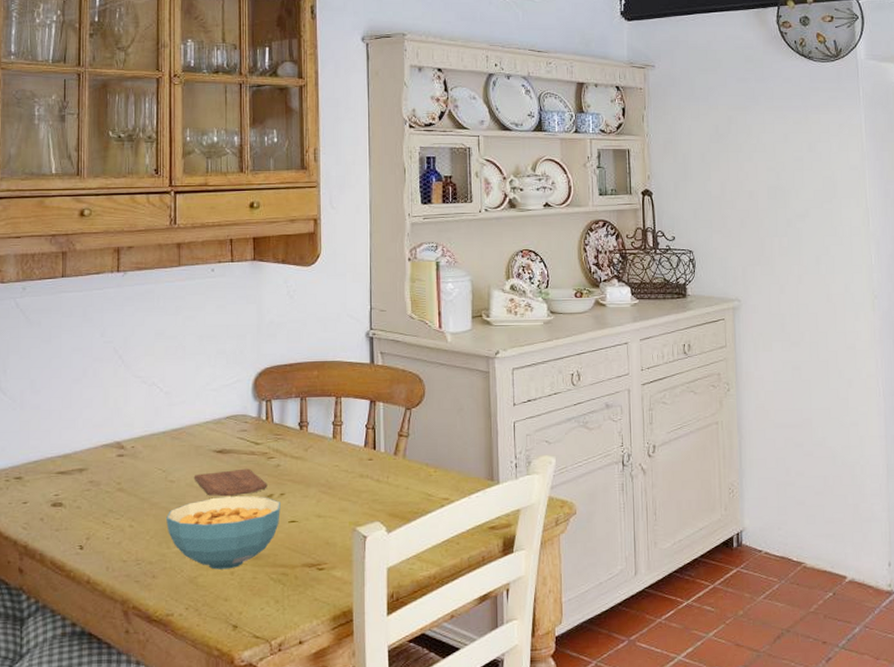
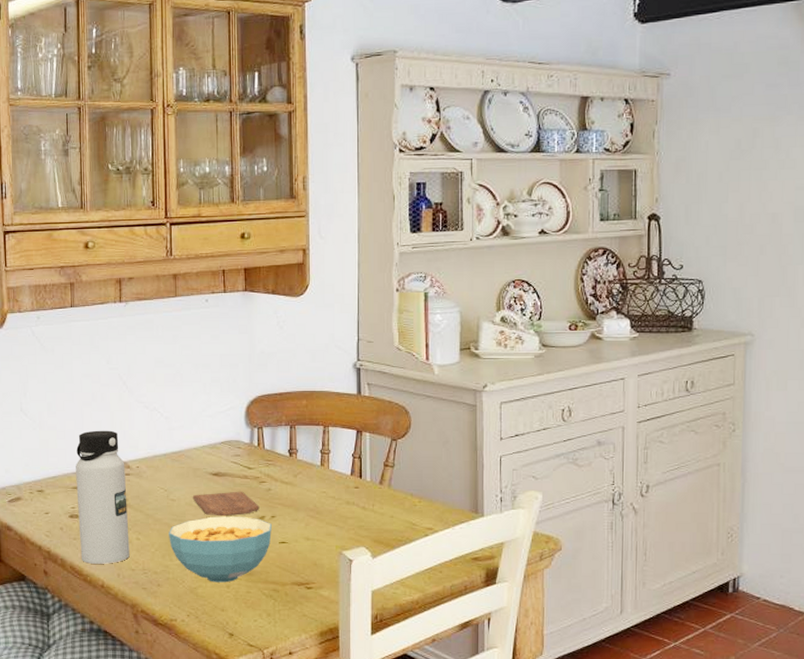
water bottle: none [61,408,121,557] -> present [76,430,130,564]

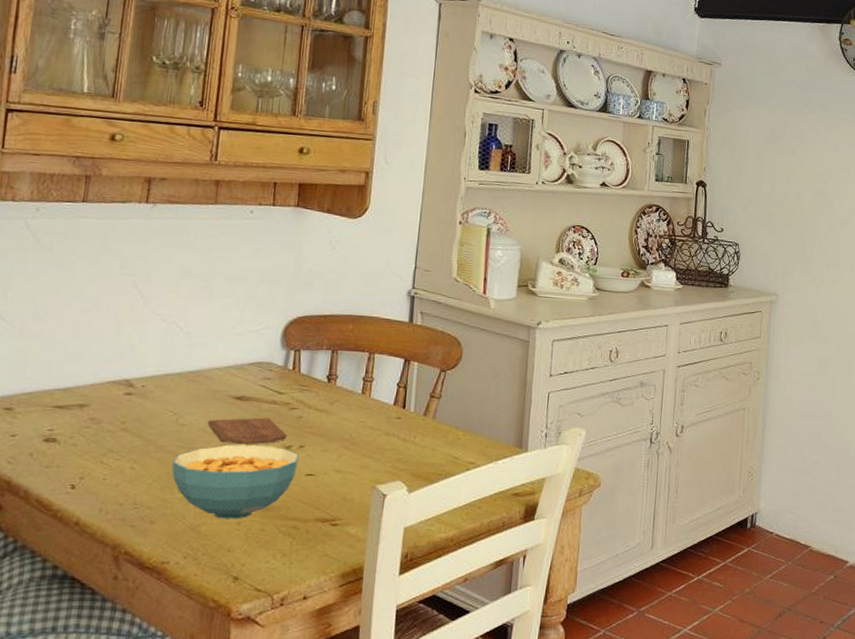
water bottle: present [76,430,130,564] -> none [52,342,128,497]

